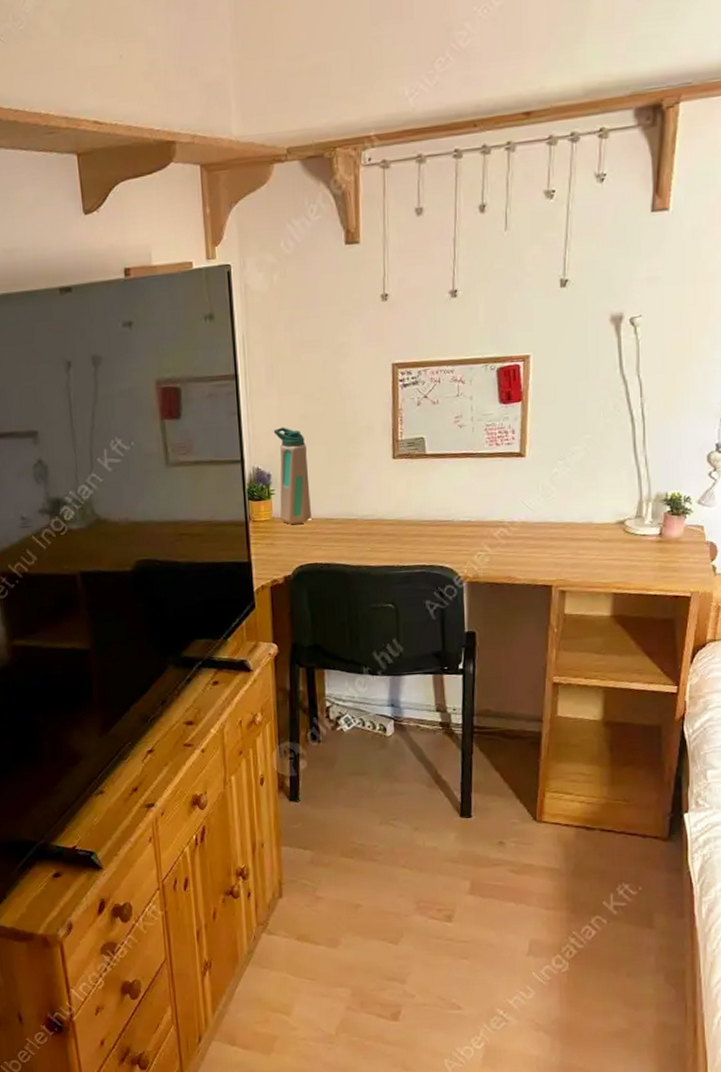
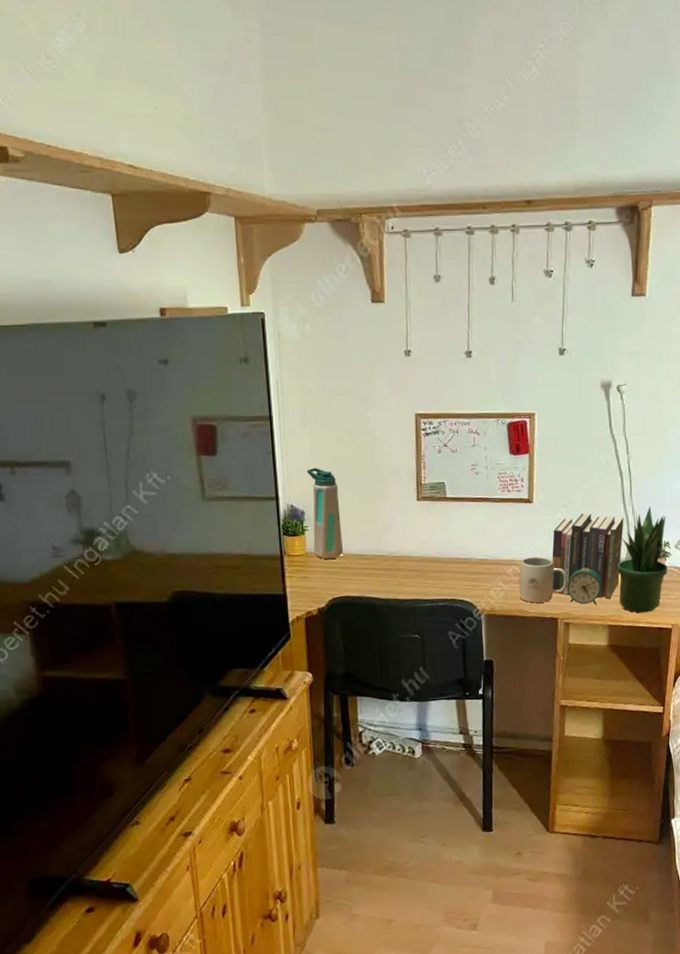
mug: none [507,517,564,569] -> present [519,556,568,603]
books: none [546,466,635,563] -> present [552,513,624,599]
alarm clock: none [563,528,607,570] -> present [566,567,603,605]
planter: none [625,457,688,579] -> present [617,507,668,613]

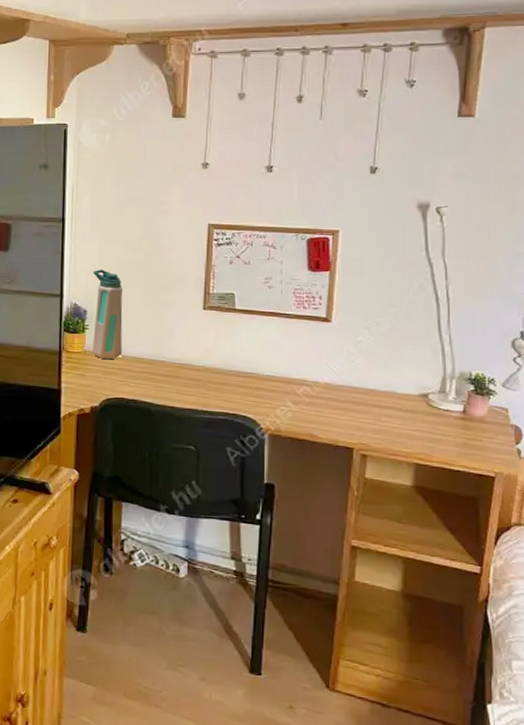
mug: present [519,556,568,603] -> none [309,379,367,429]
books: present [552,513,624,599] -> none [348,338,439,434]
alarm clock: present [566,567,603,605] -> none [366,397,409,439]
planter: present [617,507,668,613] -> none [428,338,492,456]

